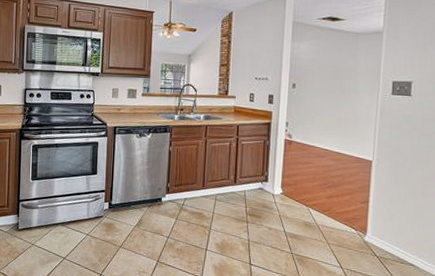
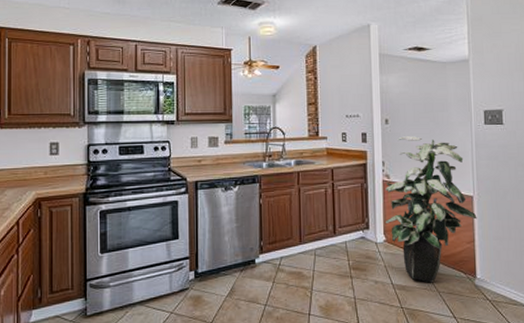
indoor plant: none [284,100,374,235] -> present [385,136,477,283]

